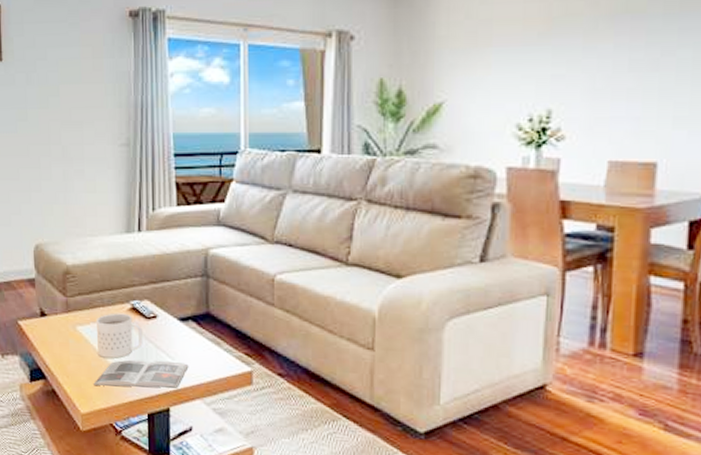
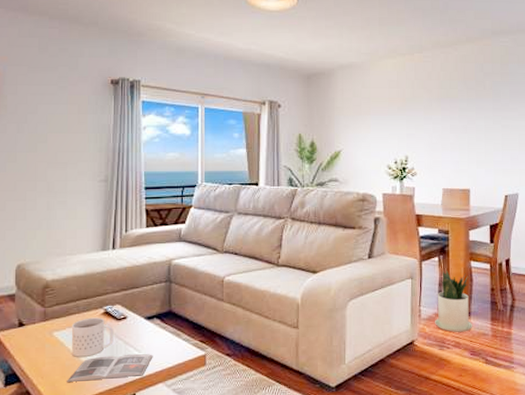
planter: none [582,287,647,381] -> present [435,270,473,332]

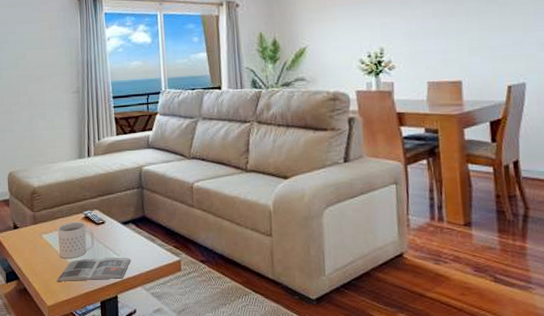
planter: present [435,270,473,332] -> none [427,174,476,245]

